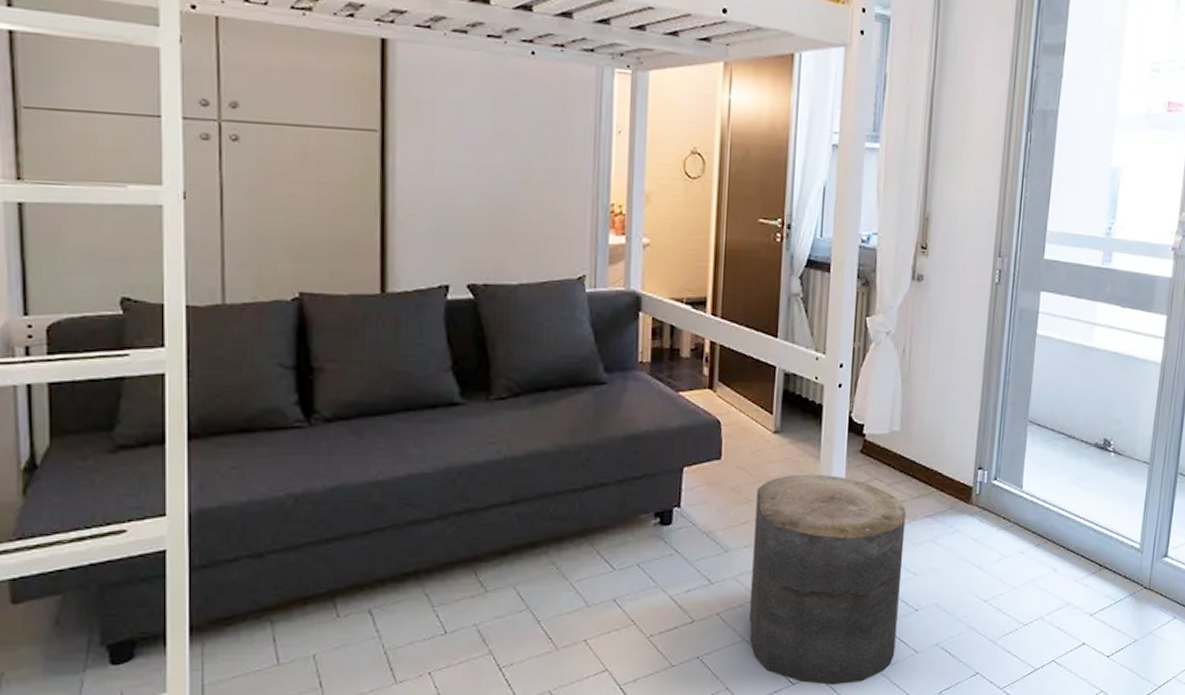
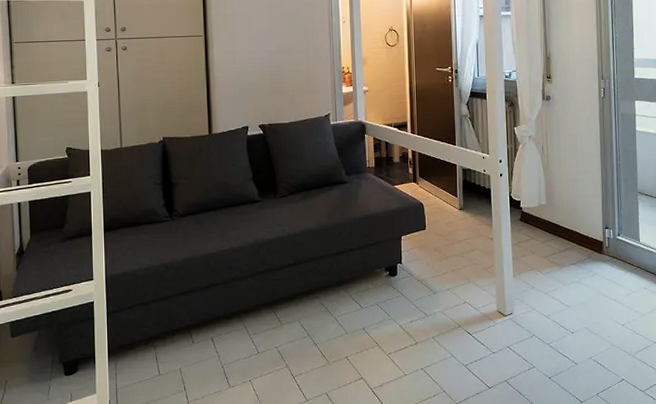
stool: present [749,474,906,685] -> none [452,237,560,389]

